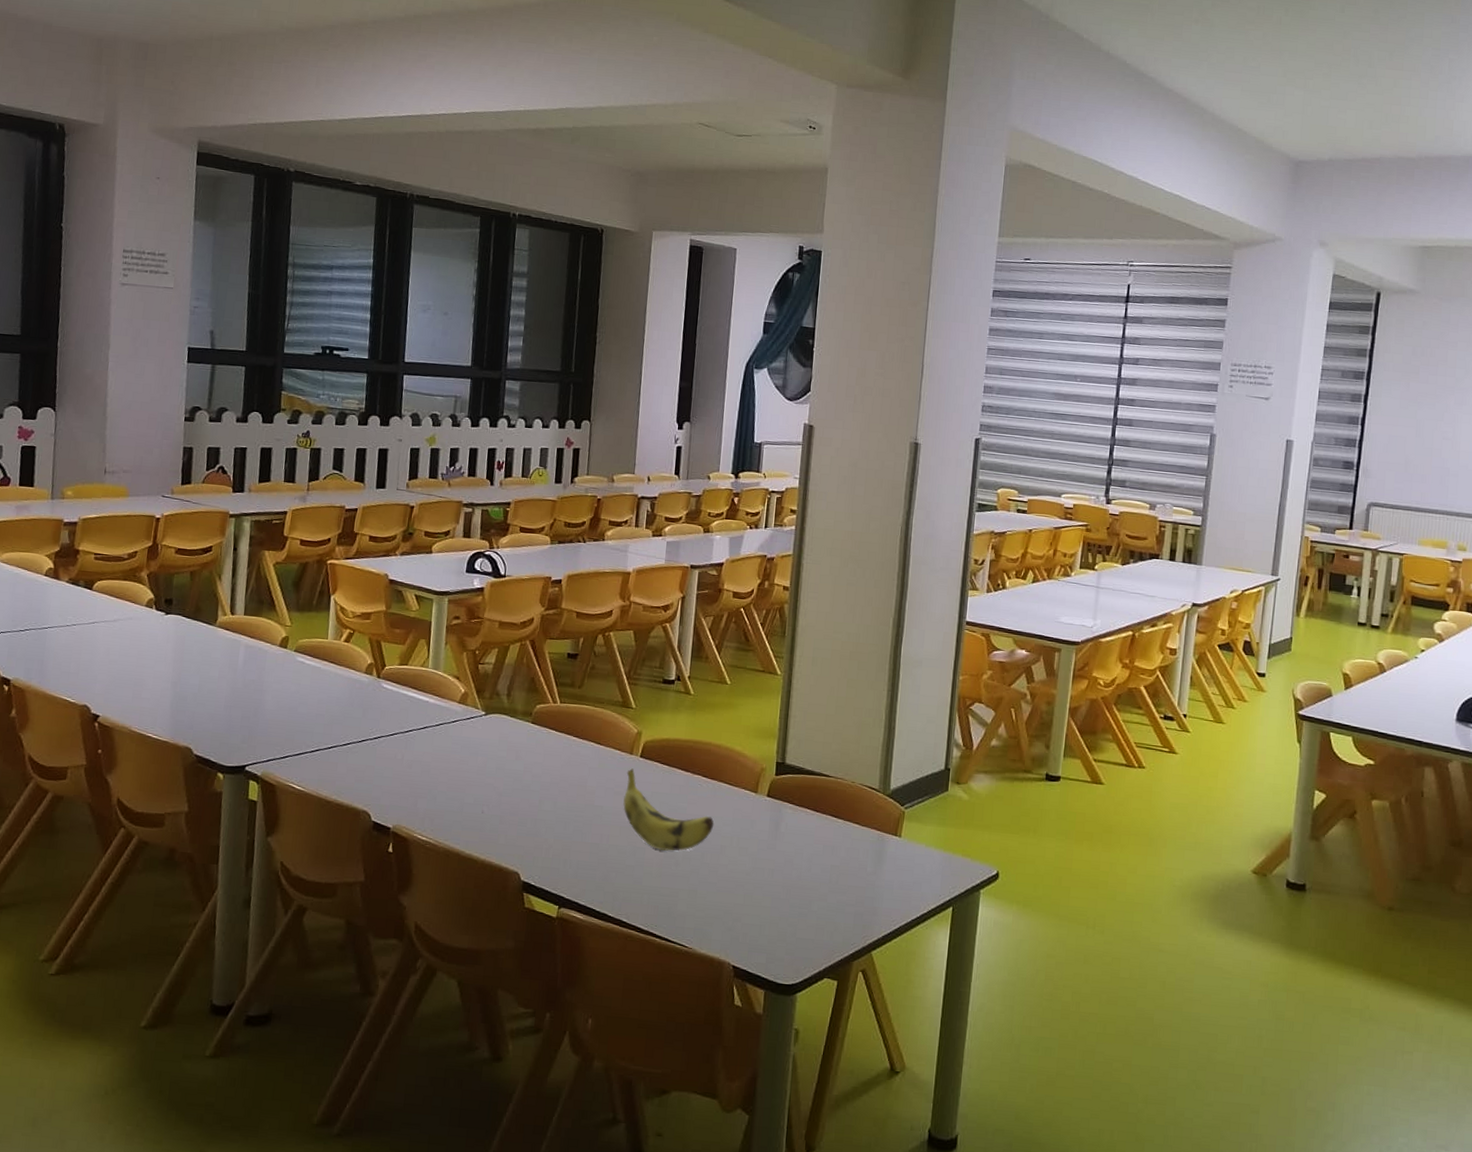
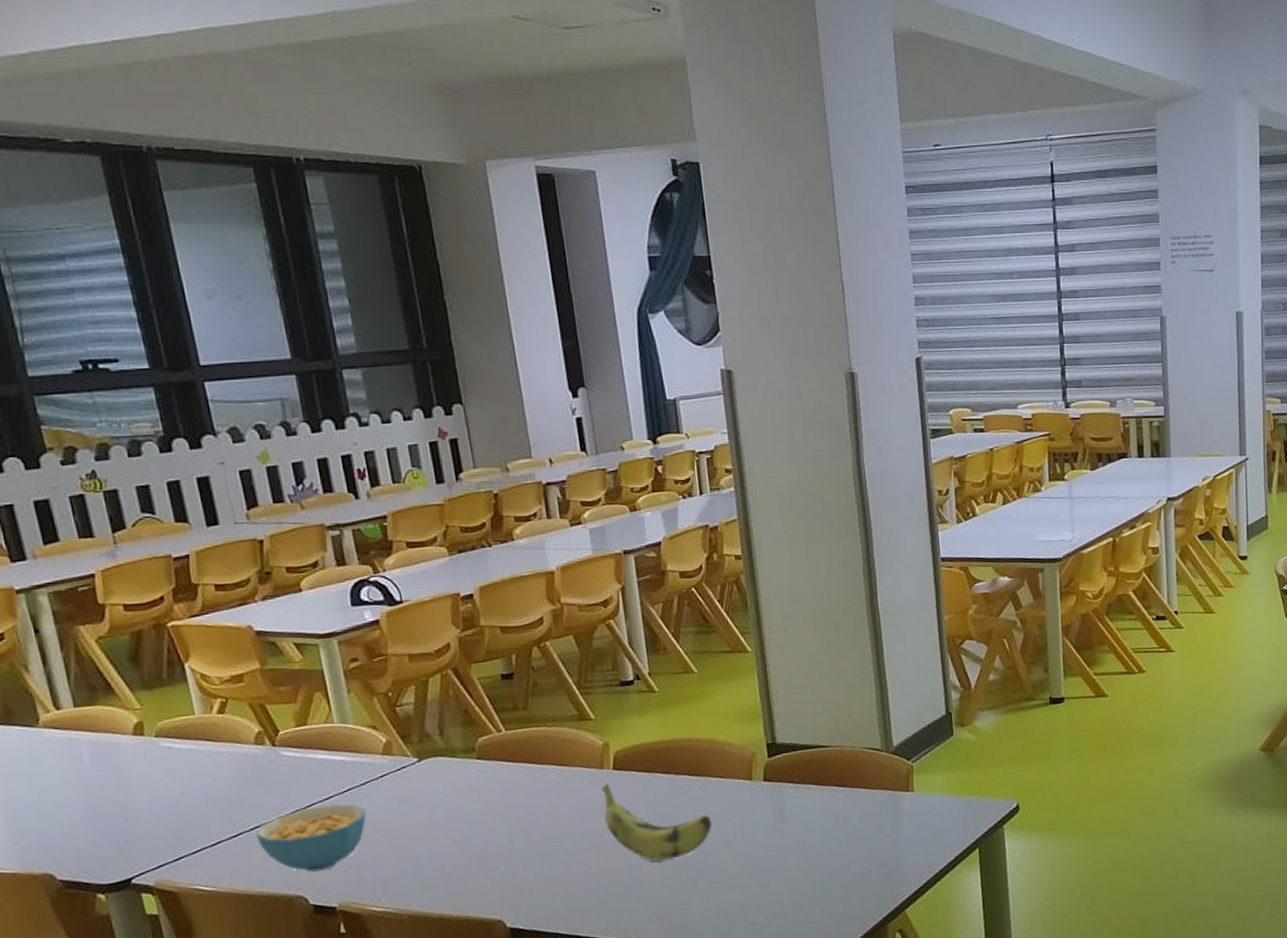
cereal bowl: none [346,736,434,793] -> present [256,804,367,872]

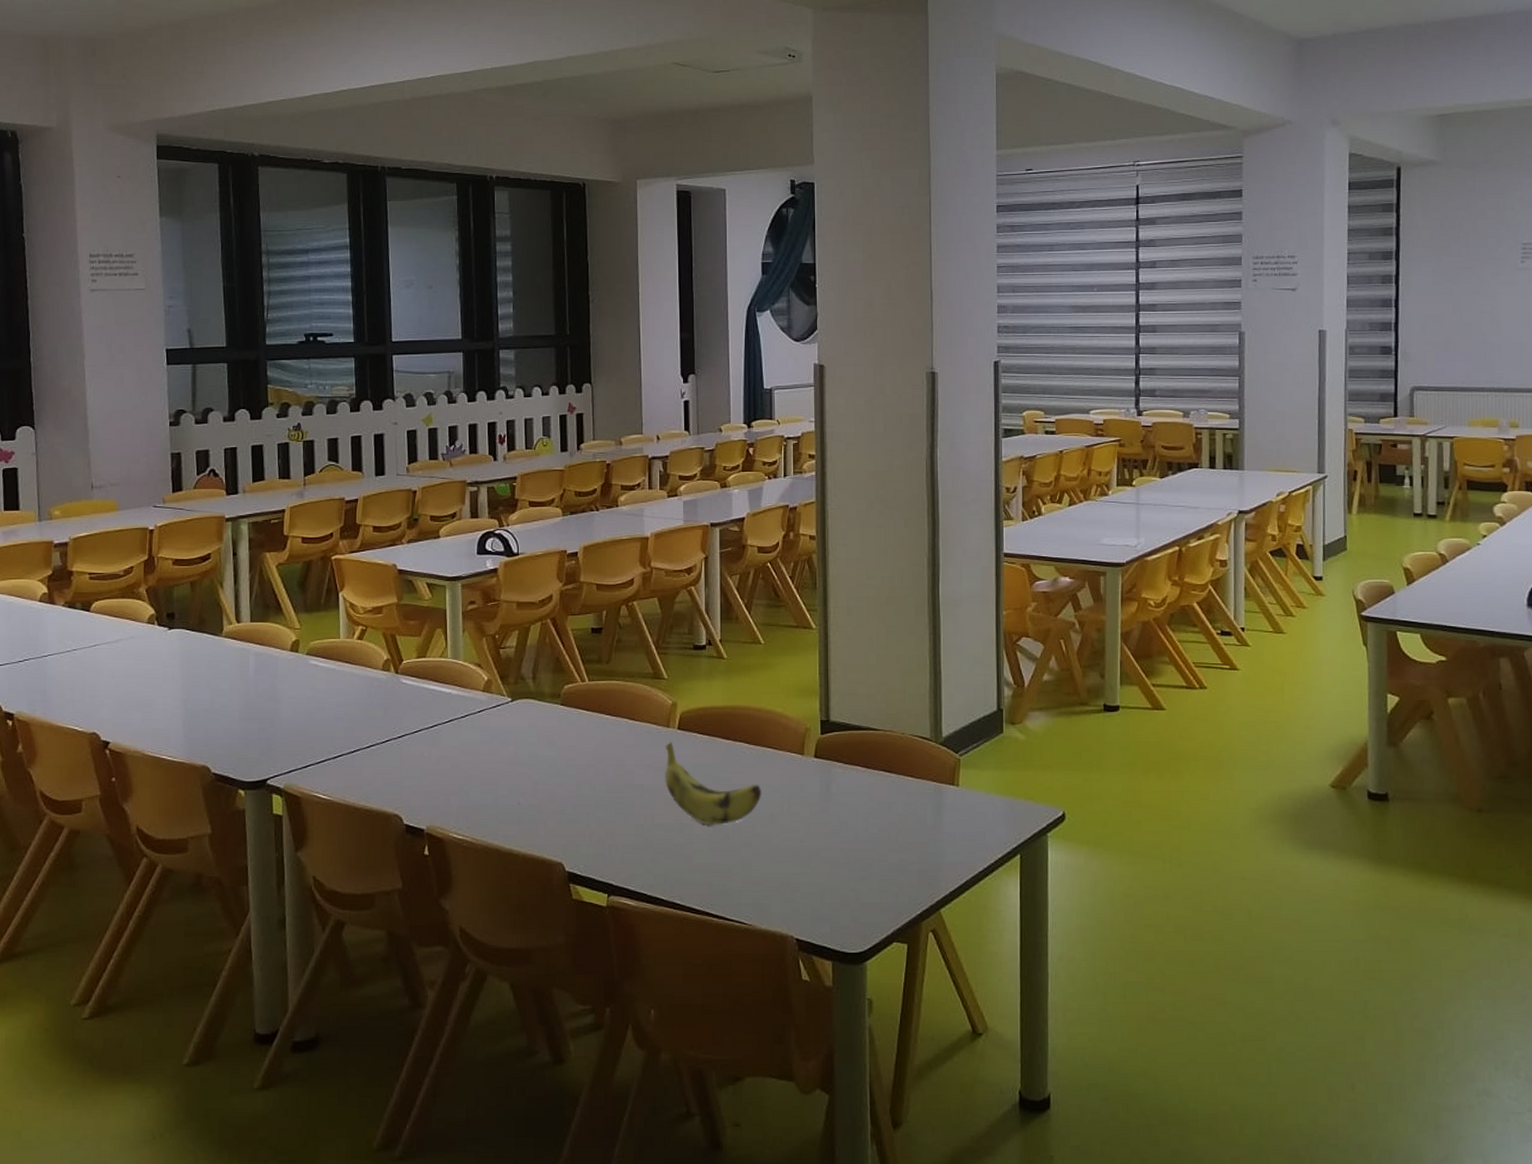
cereal bowl: present [256,804,367,872] -> none [370,732,461,793]

